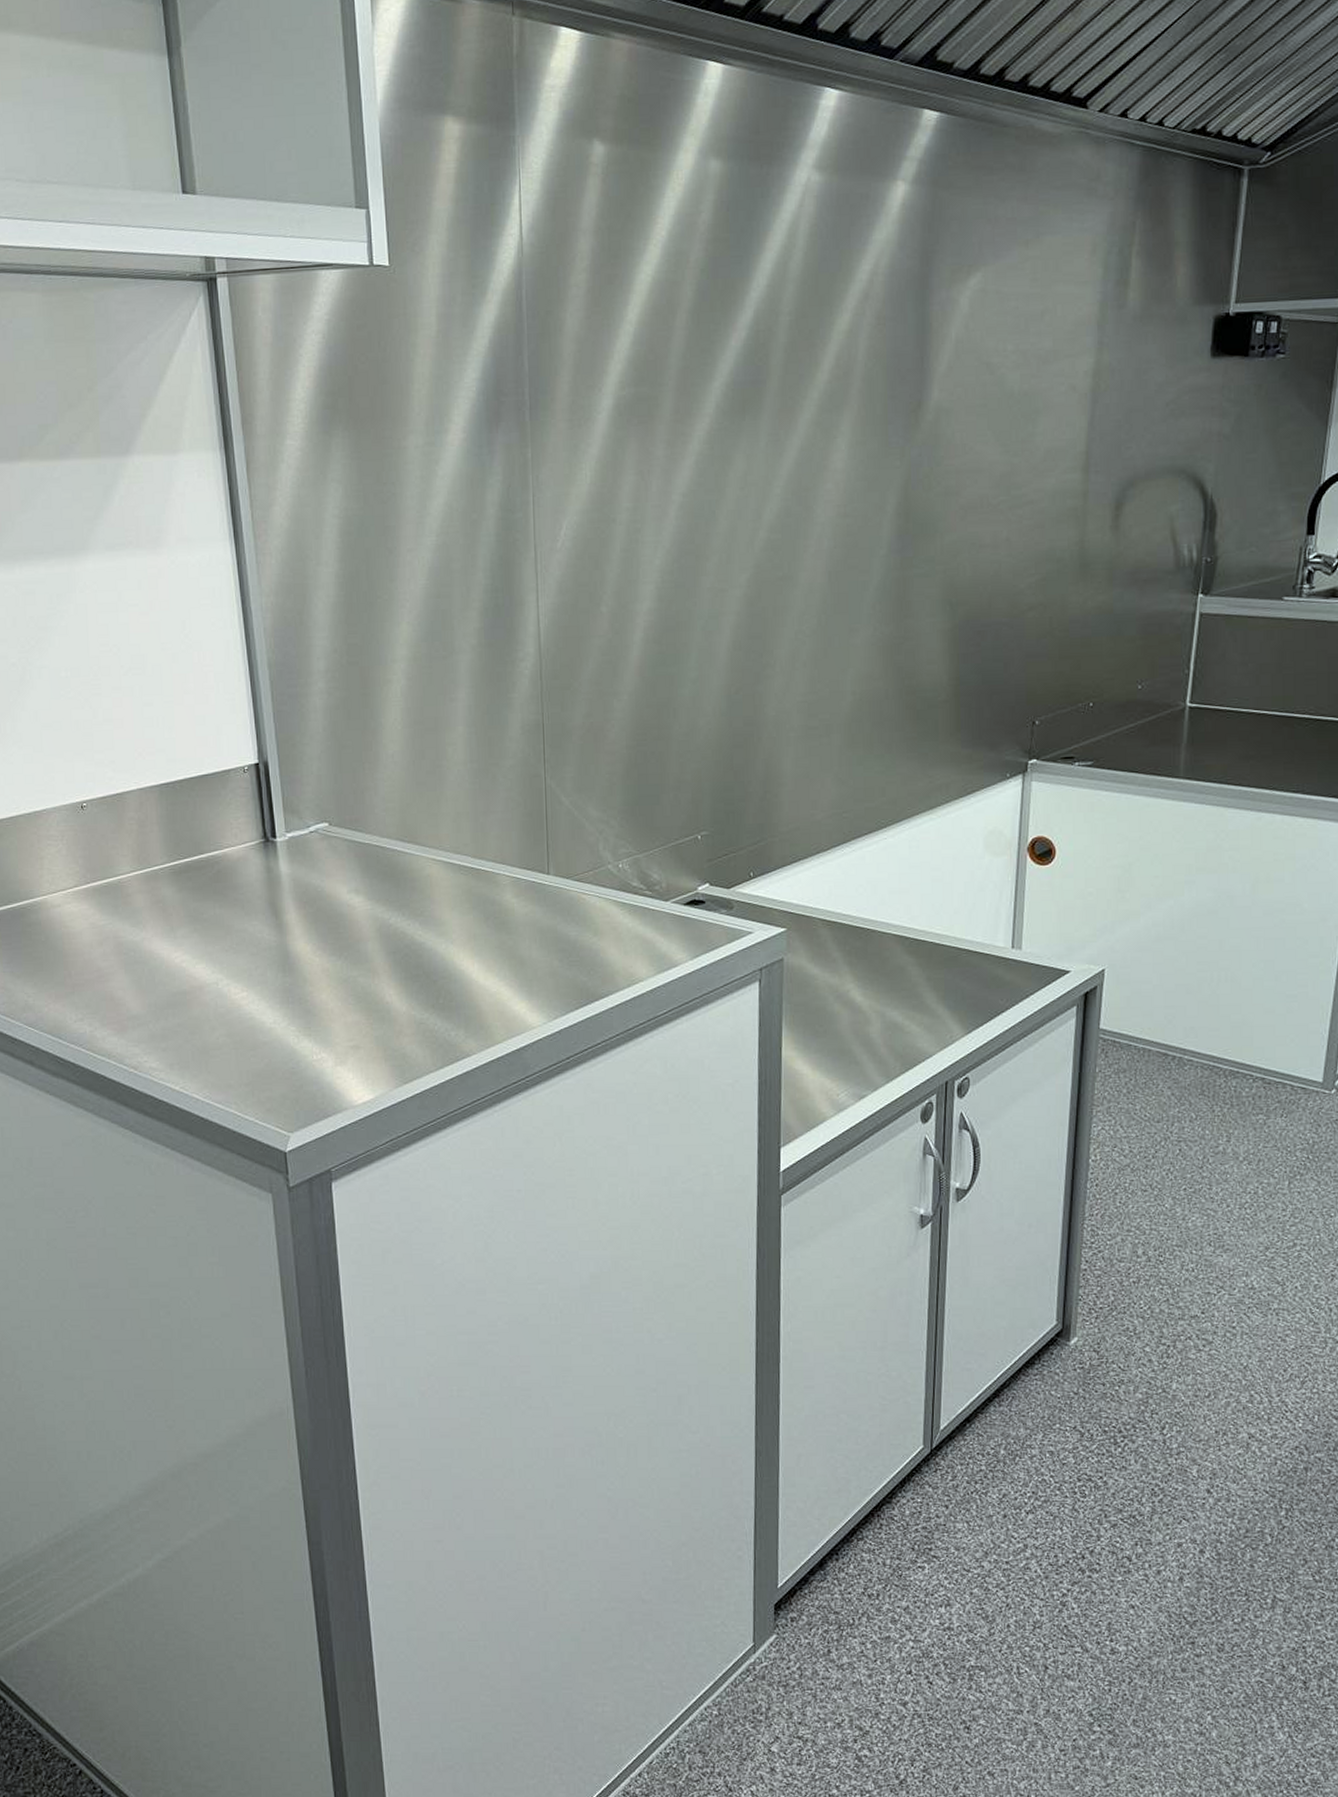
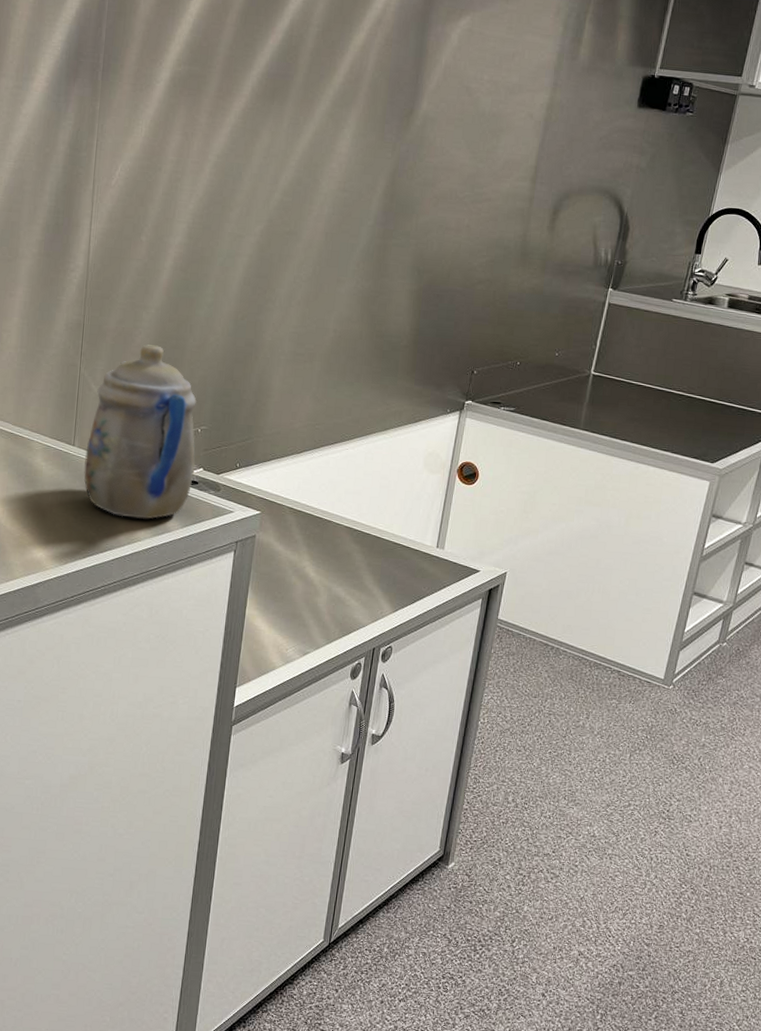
teapot: none [564,739,699,955] -> present [84,344,197,519]

